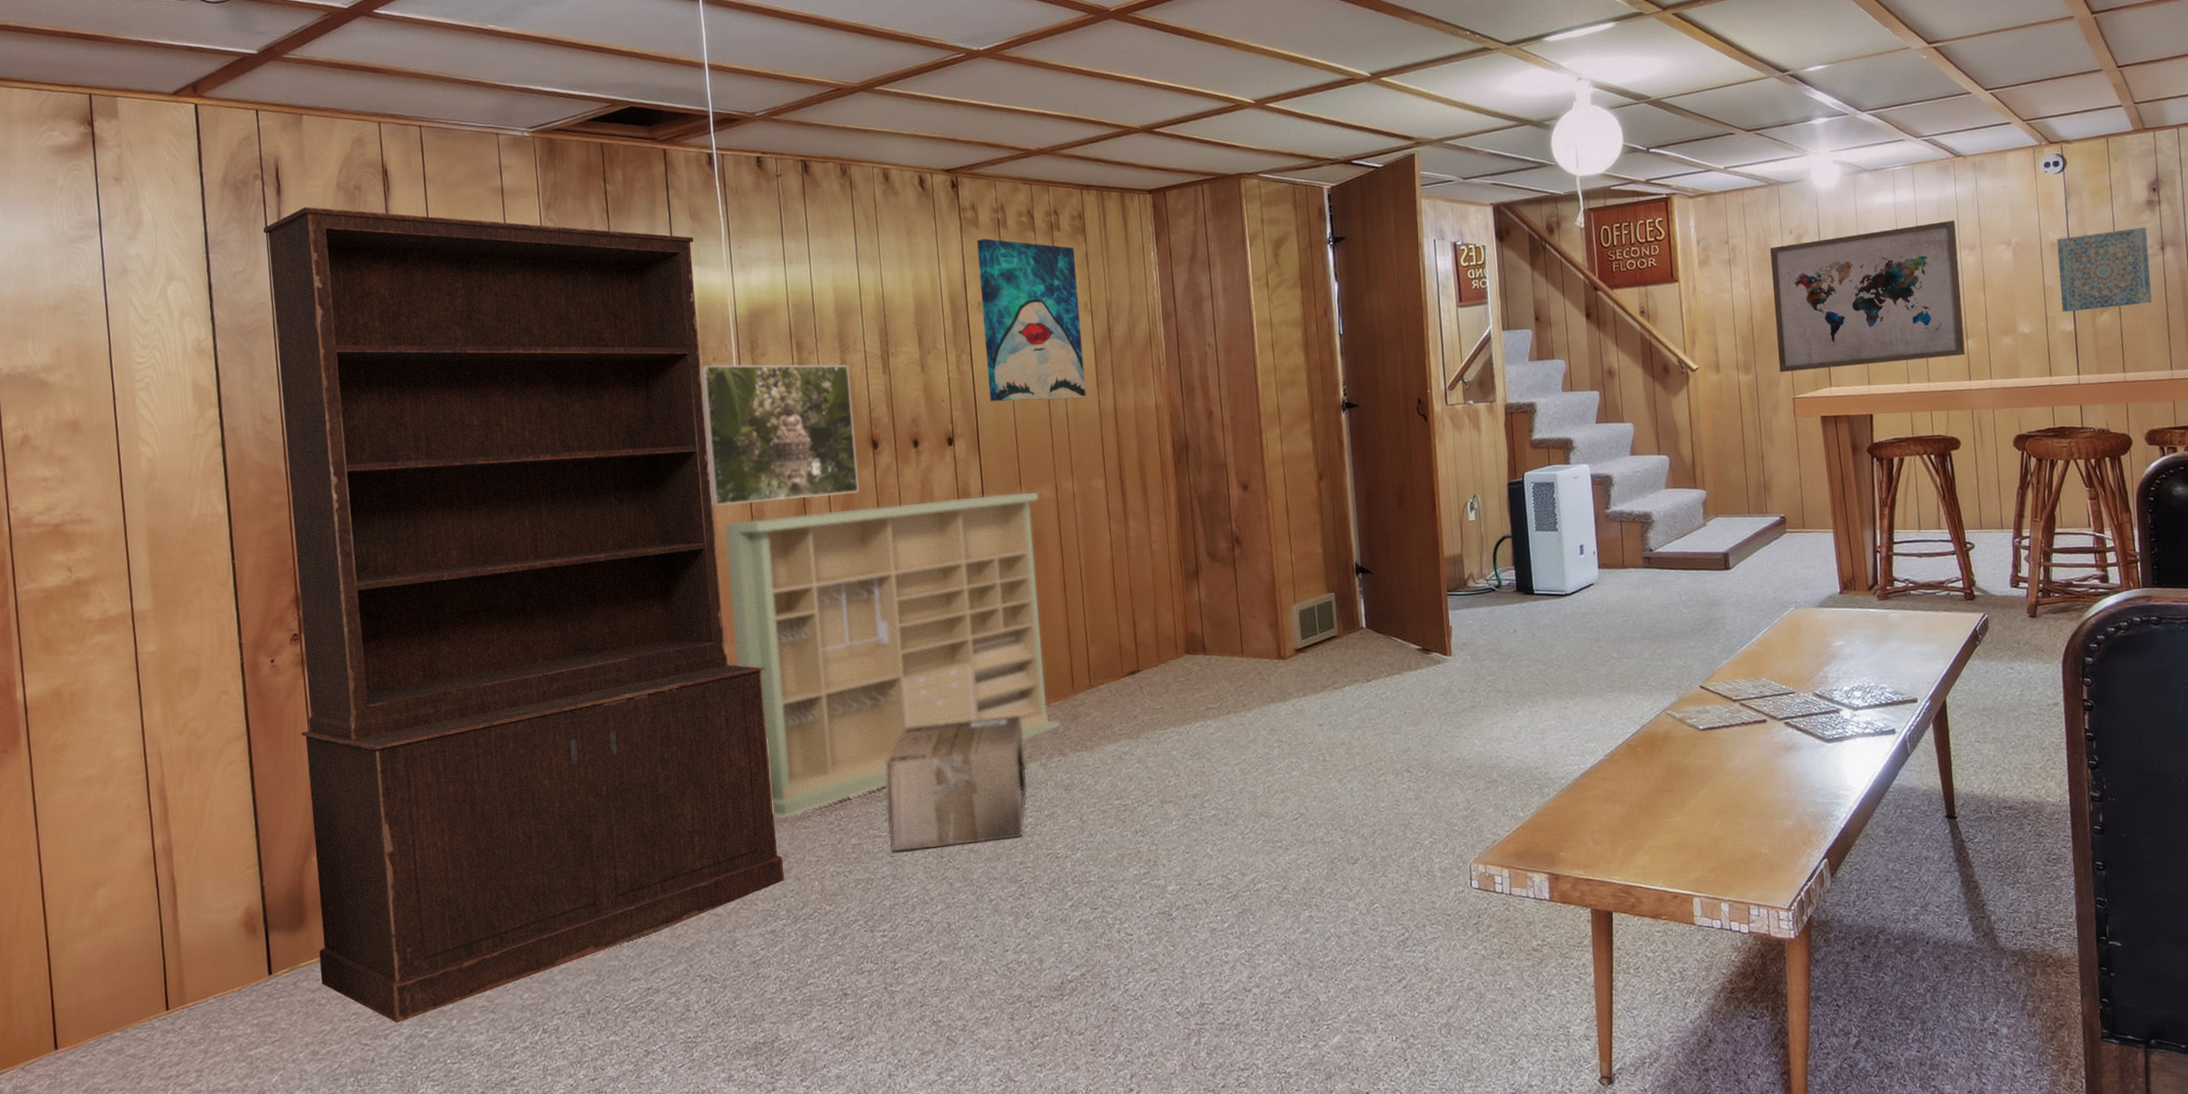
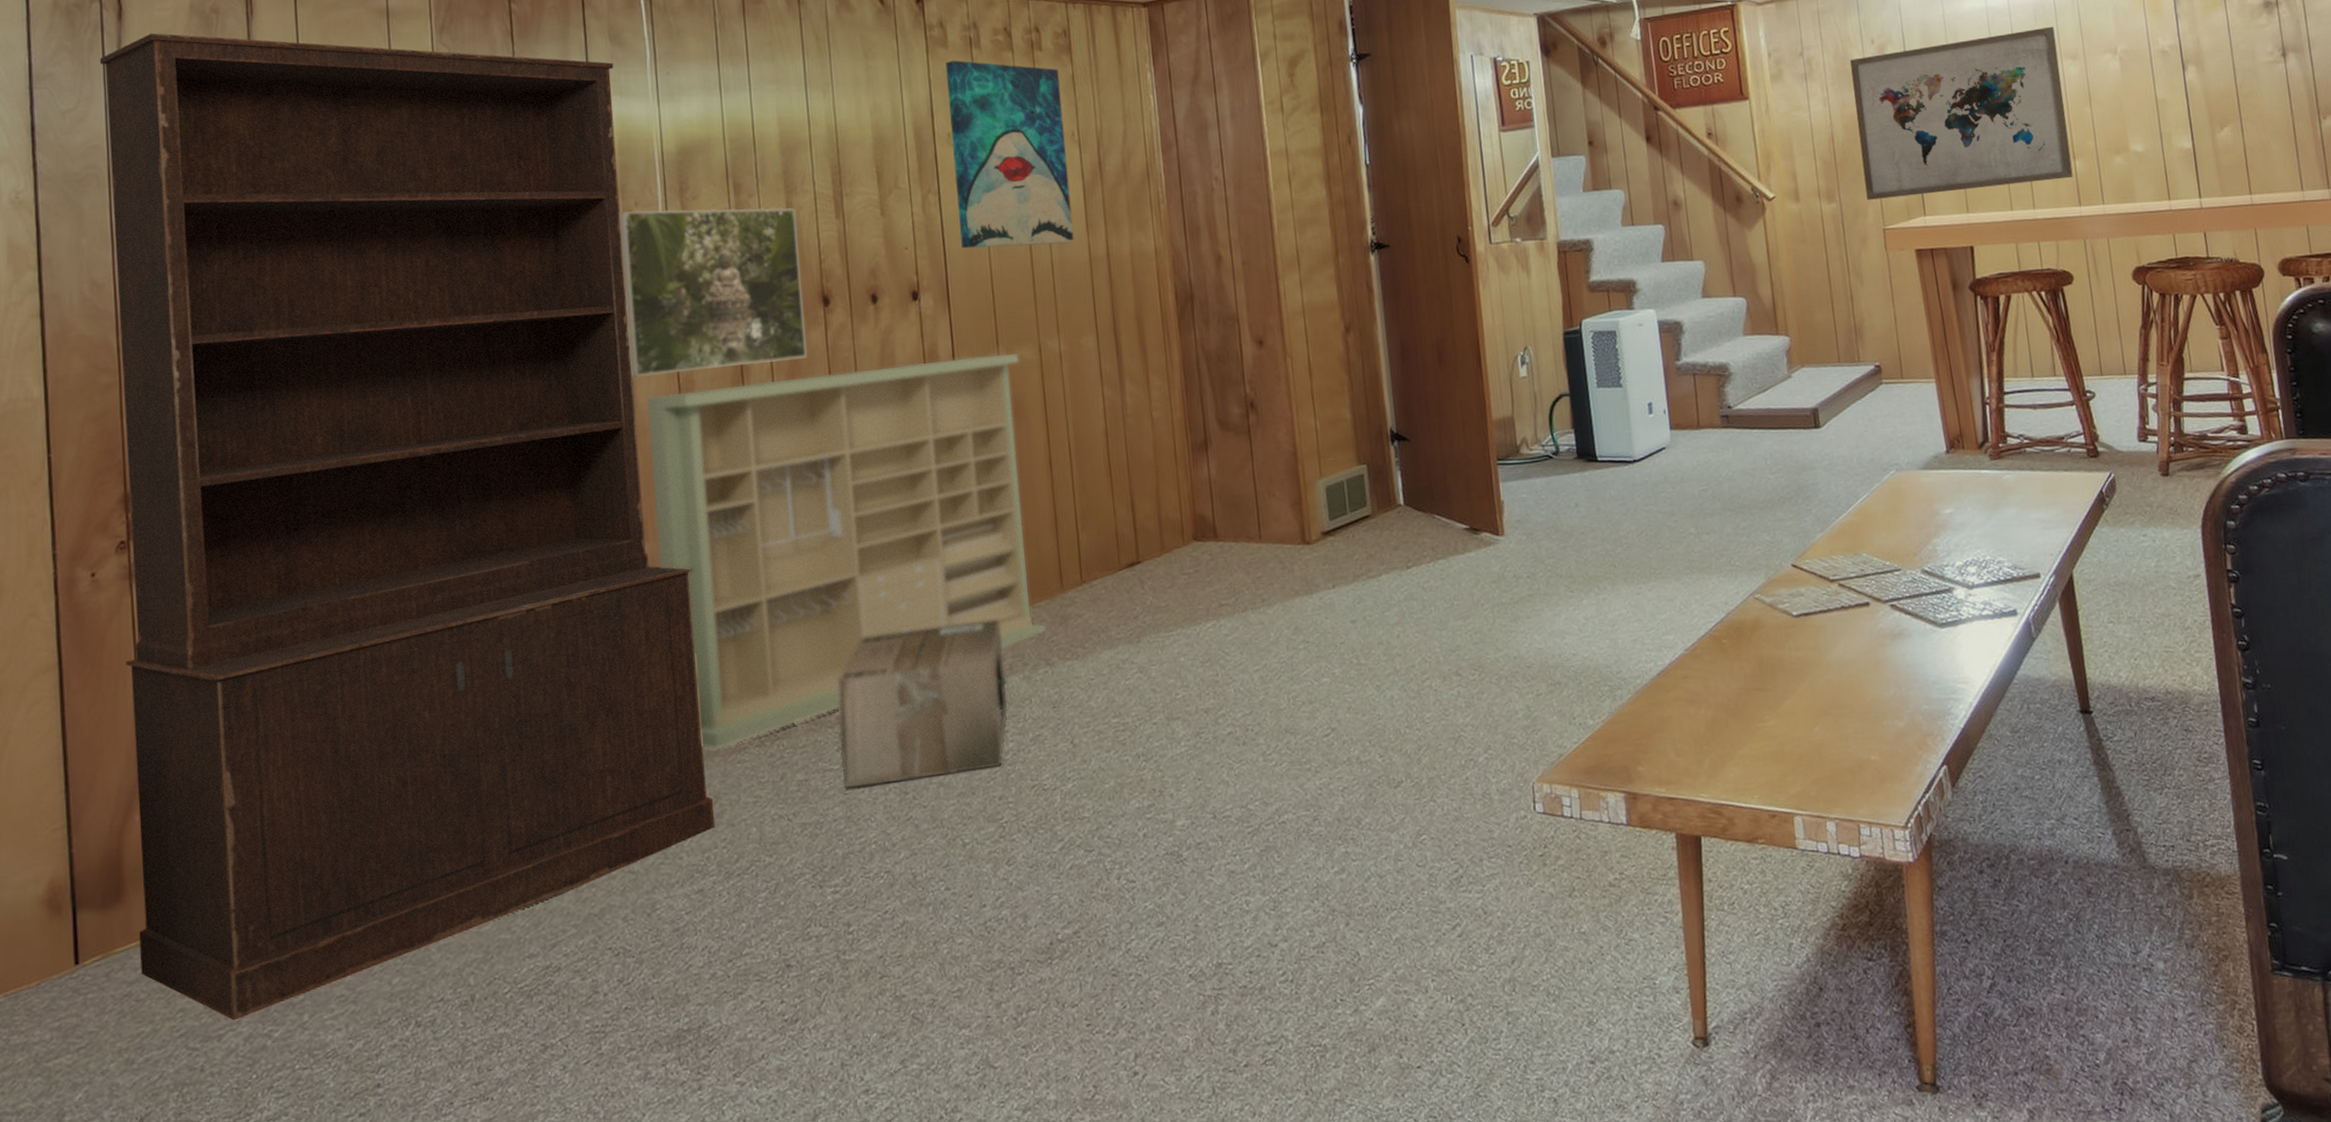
wall art: present [2057,227,2152,313] -> none [2167,31,2276,128]

